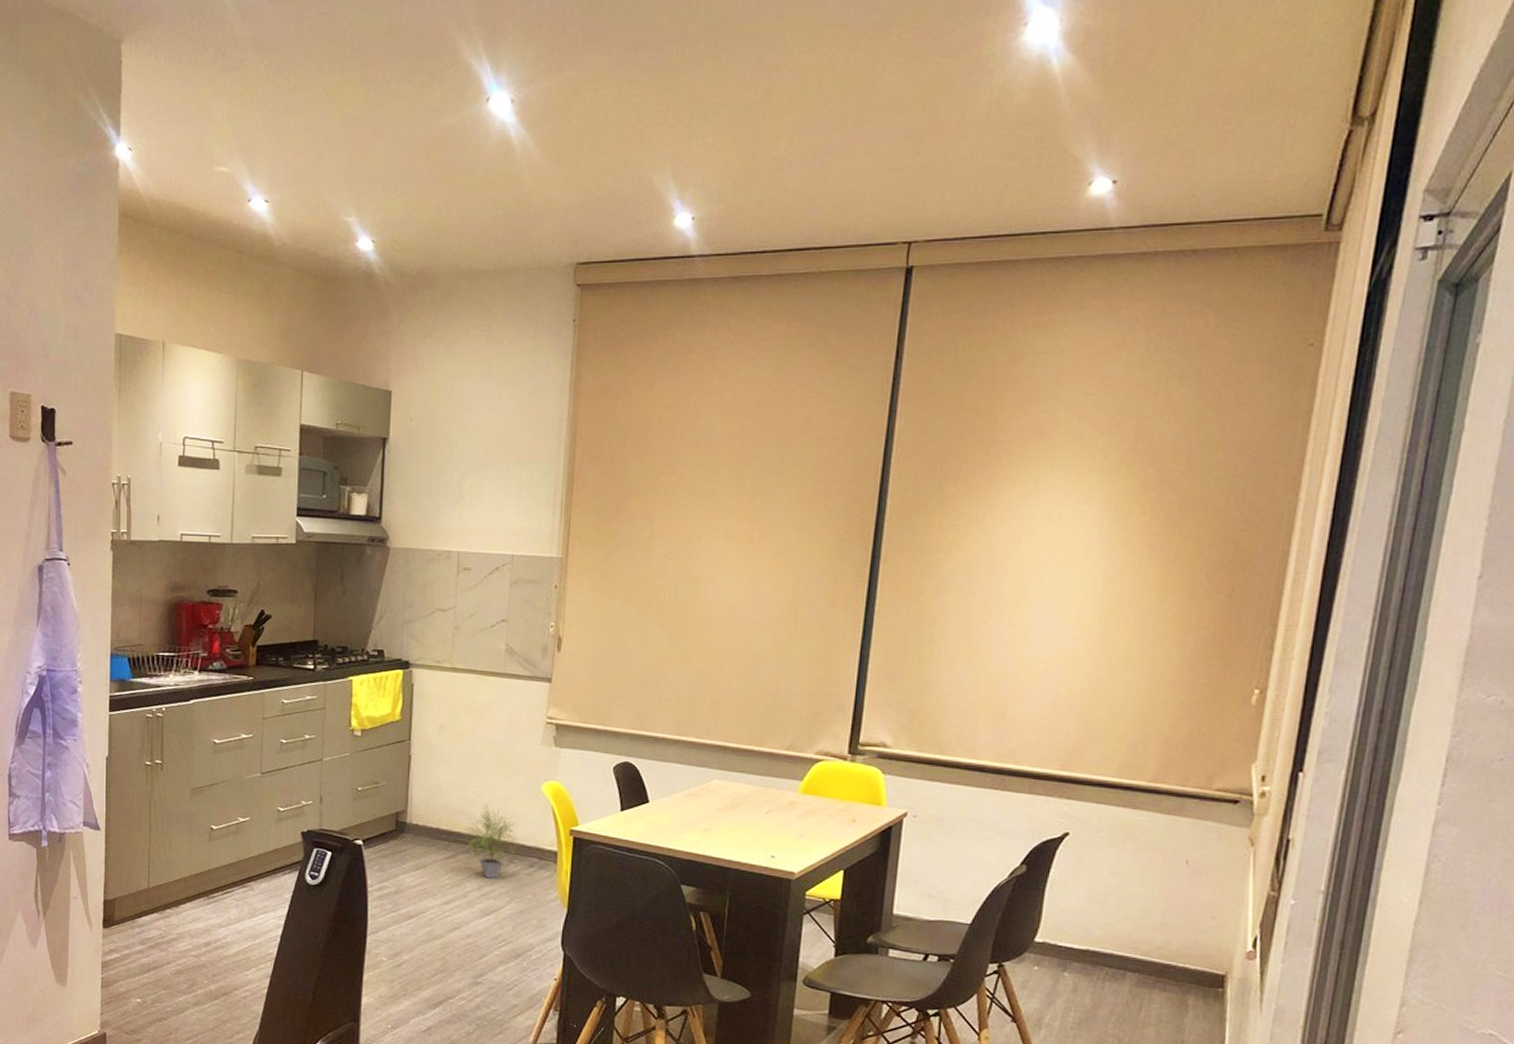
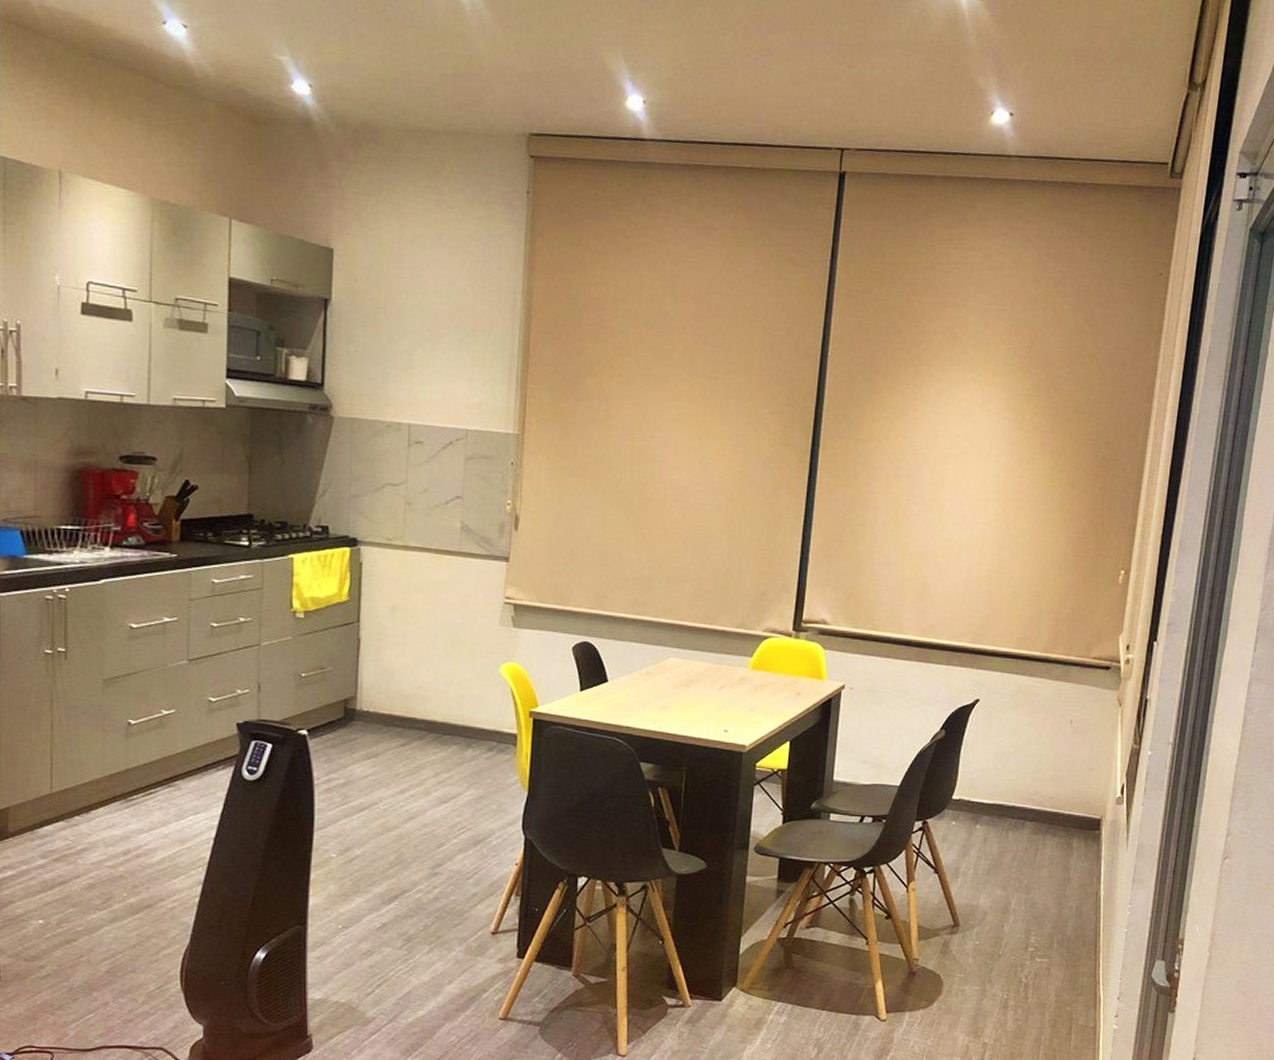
potted plant: present [462,804,520,879] -> none [417,687,478,765]

